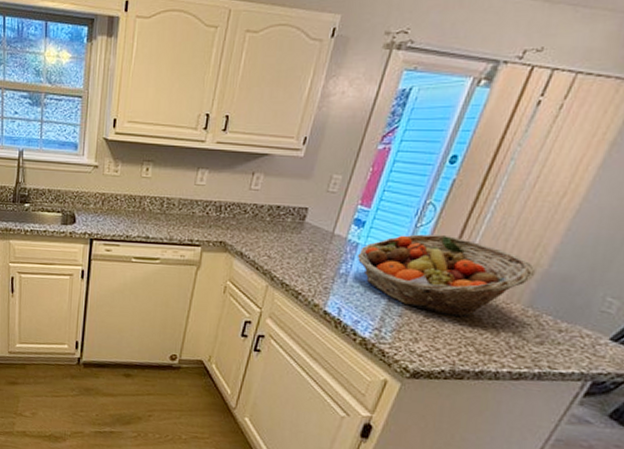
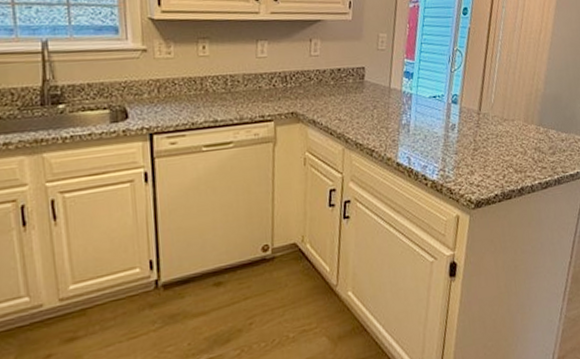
fruit basket: present [356,234,536,319] -> none [412,76,538,146]

